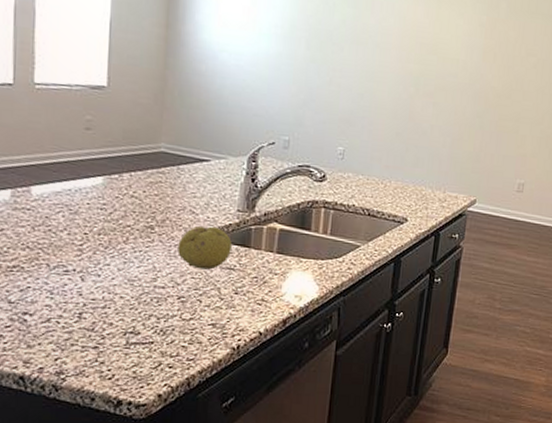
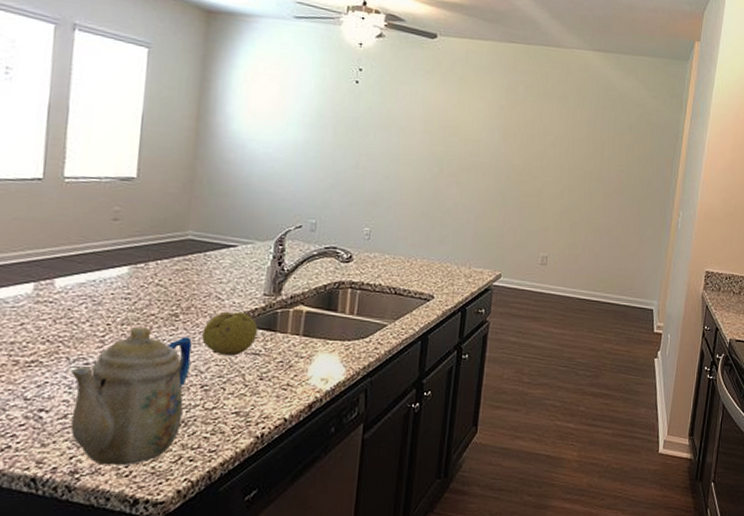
teapot: none [51,236,168,369] -> present [70,326,192,465]

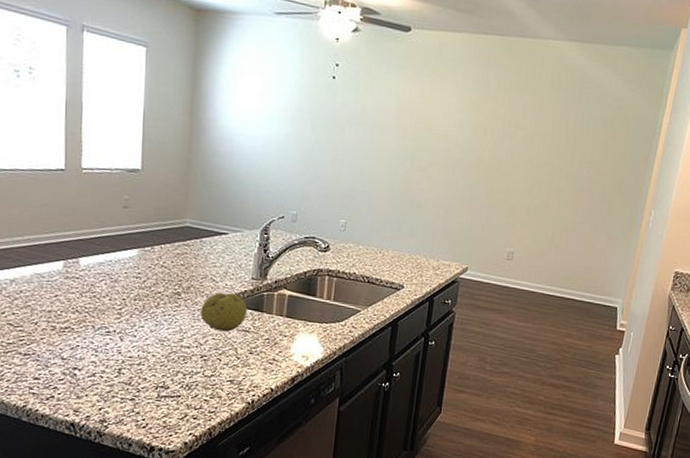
teapot: present [70,326,192,465] -> none [96,302,192,419]

